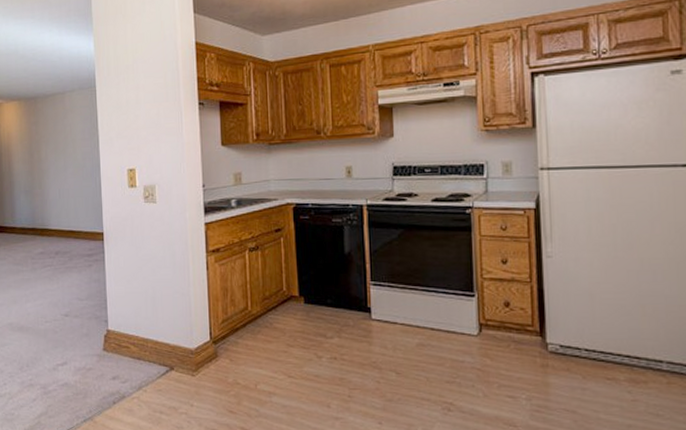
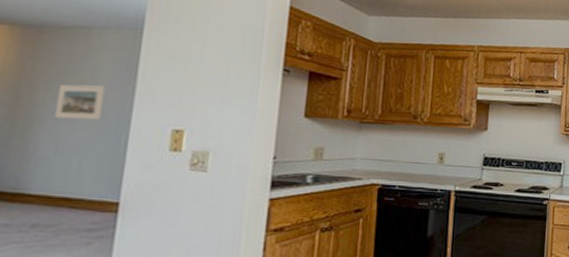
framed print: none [53,138,81,169] -> present [55,84,105,120]

